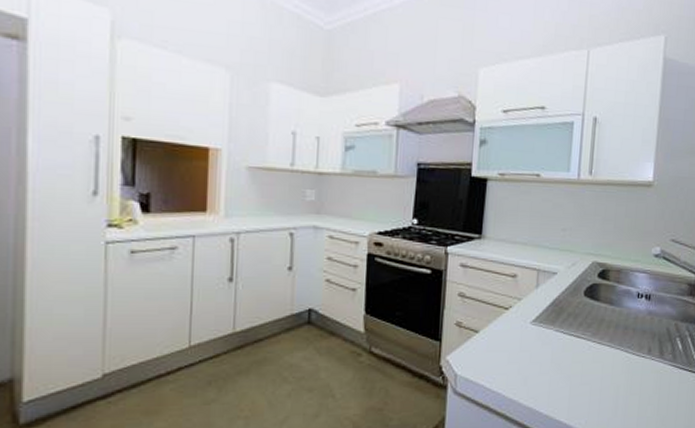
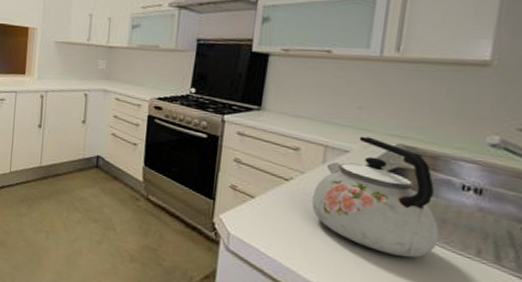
kettle: none [528,257,624,366] -> present [311,136,440,258]

